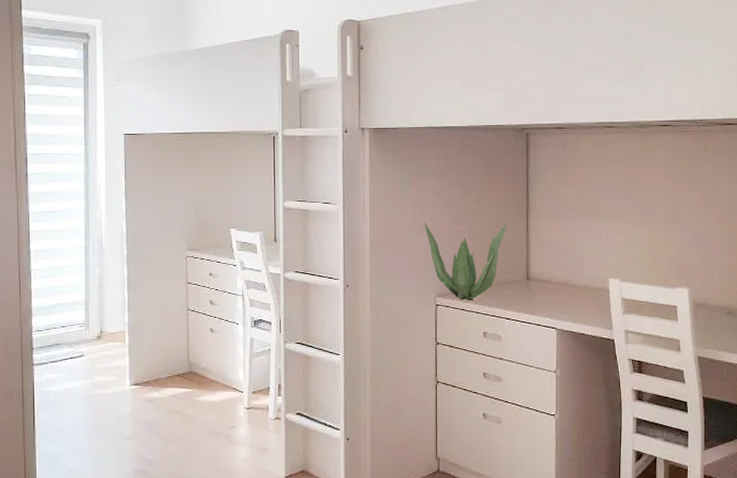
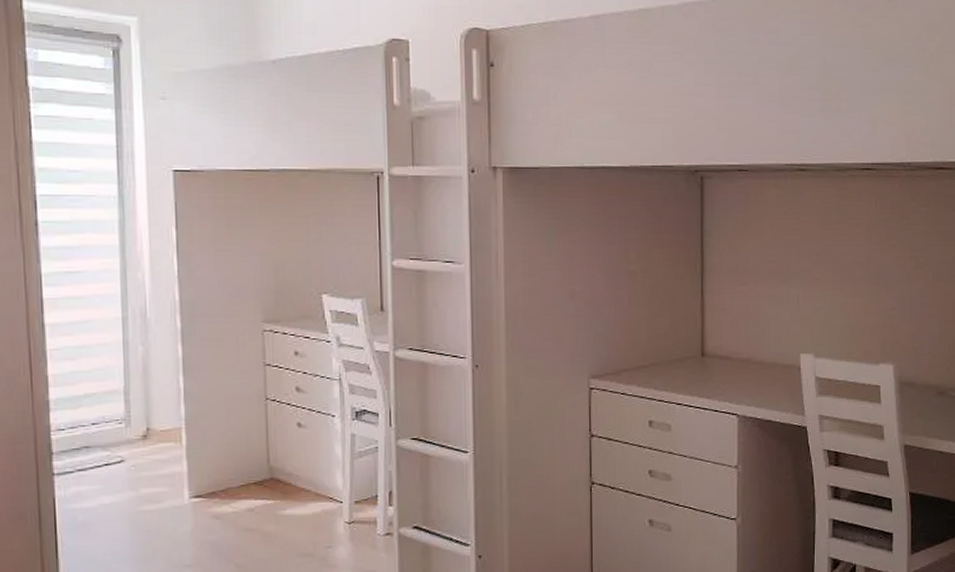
plant: present [425,221,508,300] -> none [575,285,678,382]

